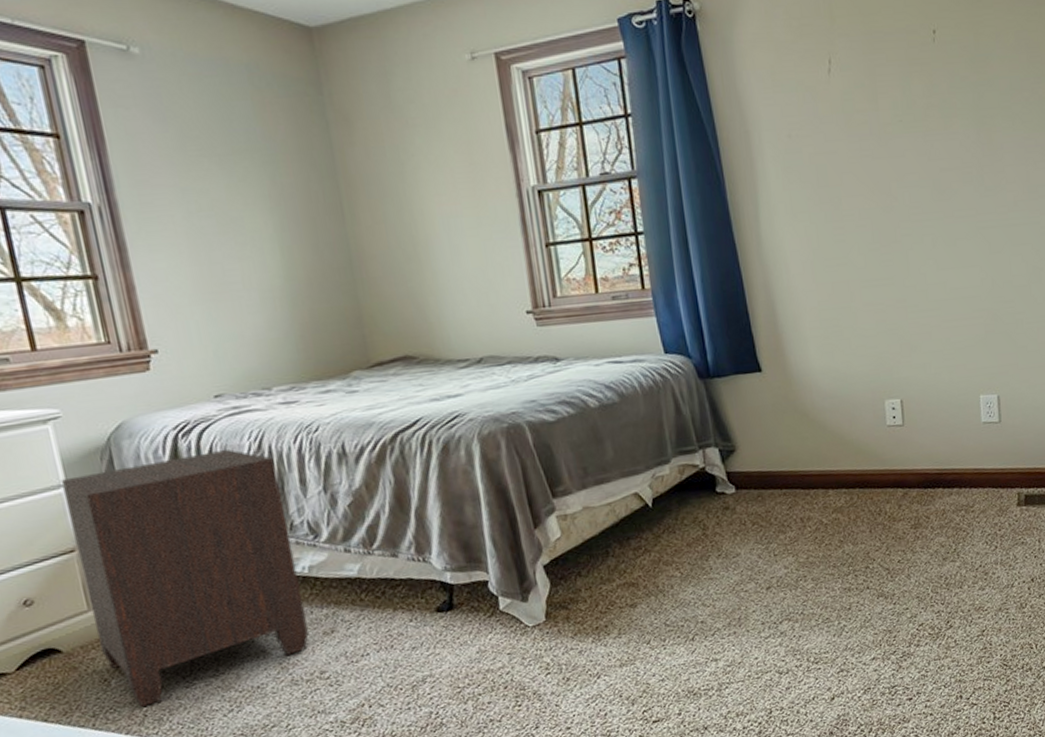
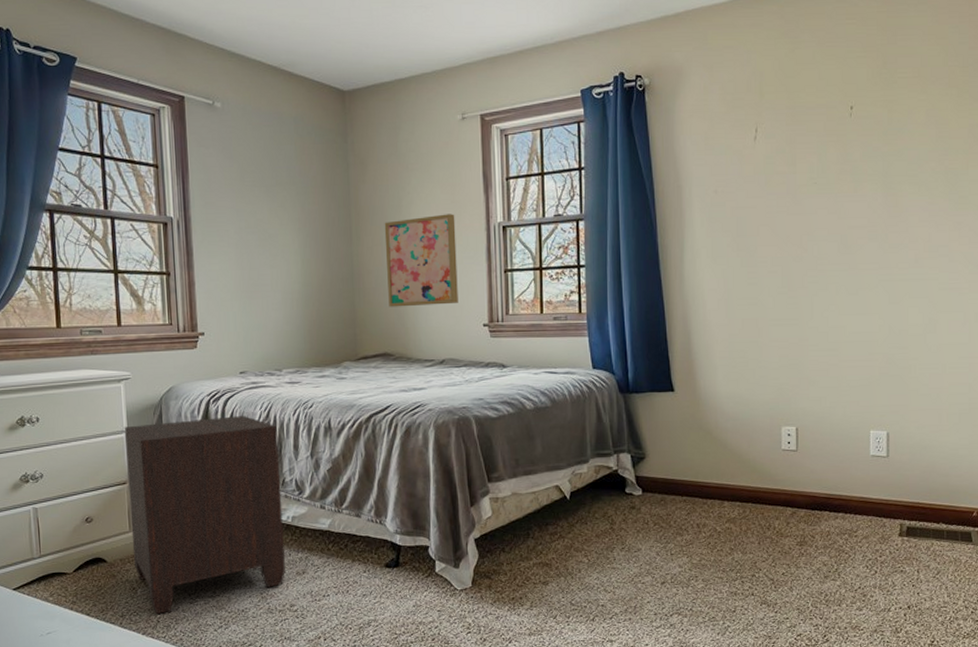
wall art: none [385,178,492,299] -> present [384,214,458,307]

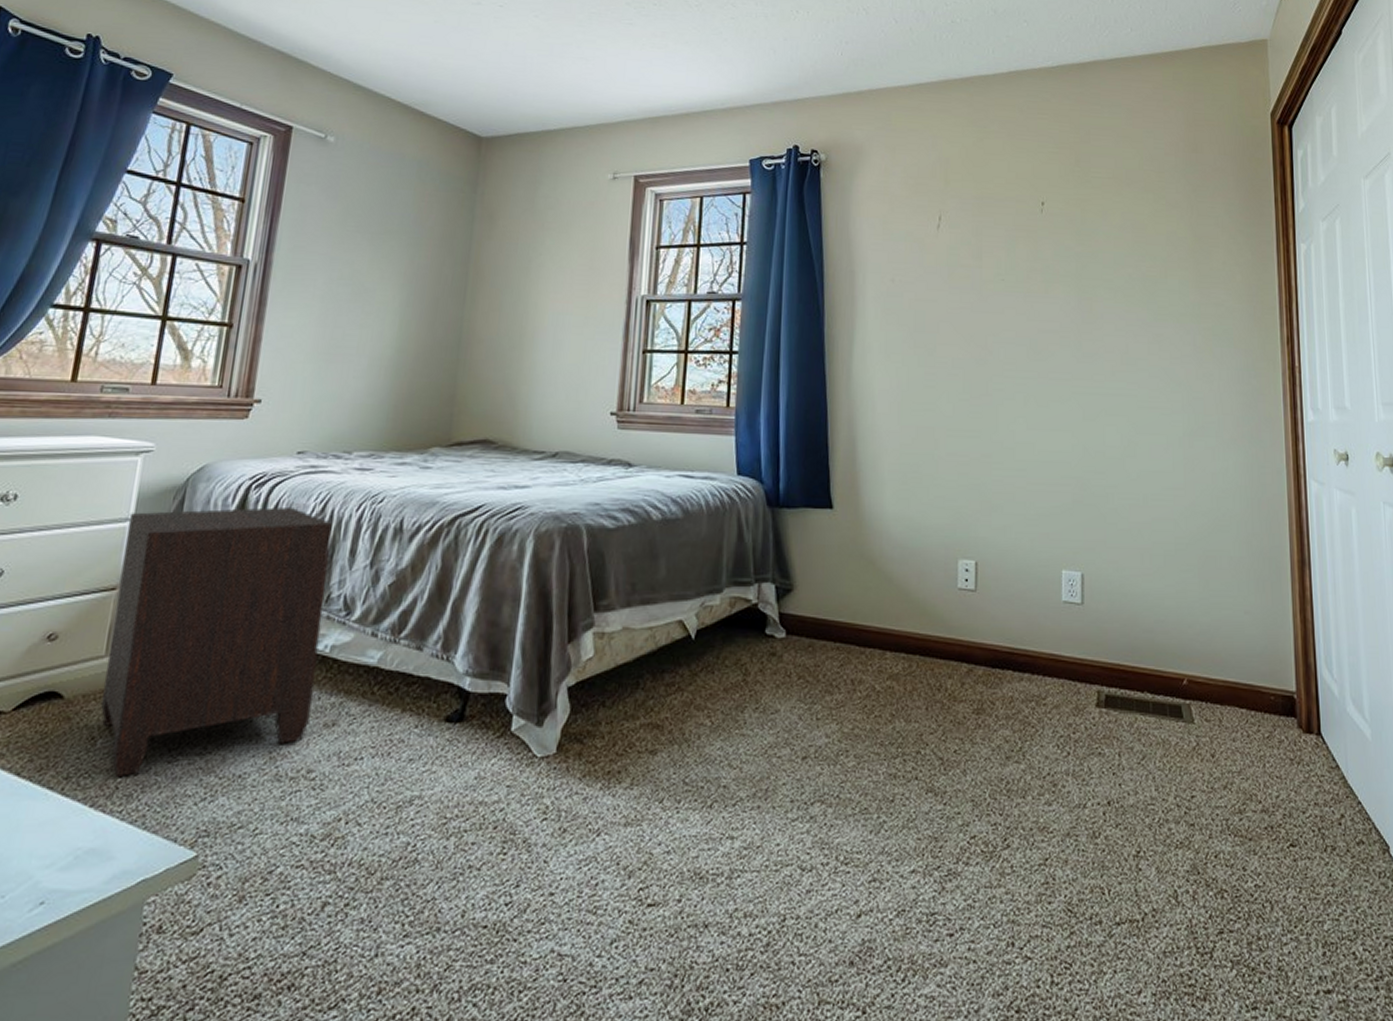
wall art: present [384,214,458,307] -> none [498,281,592,386]

